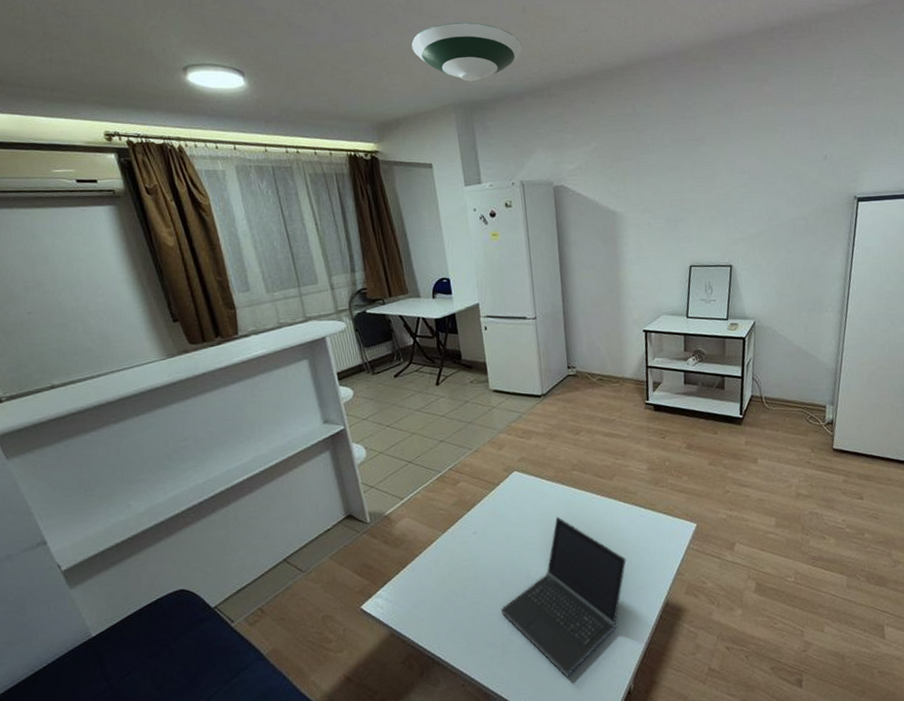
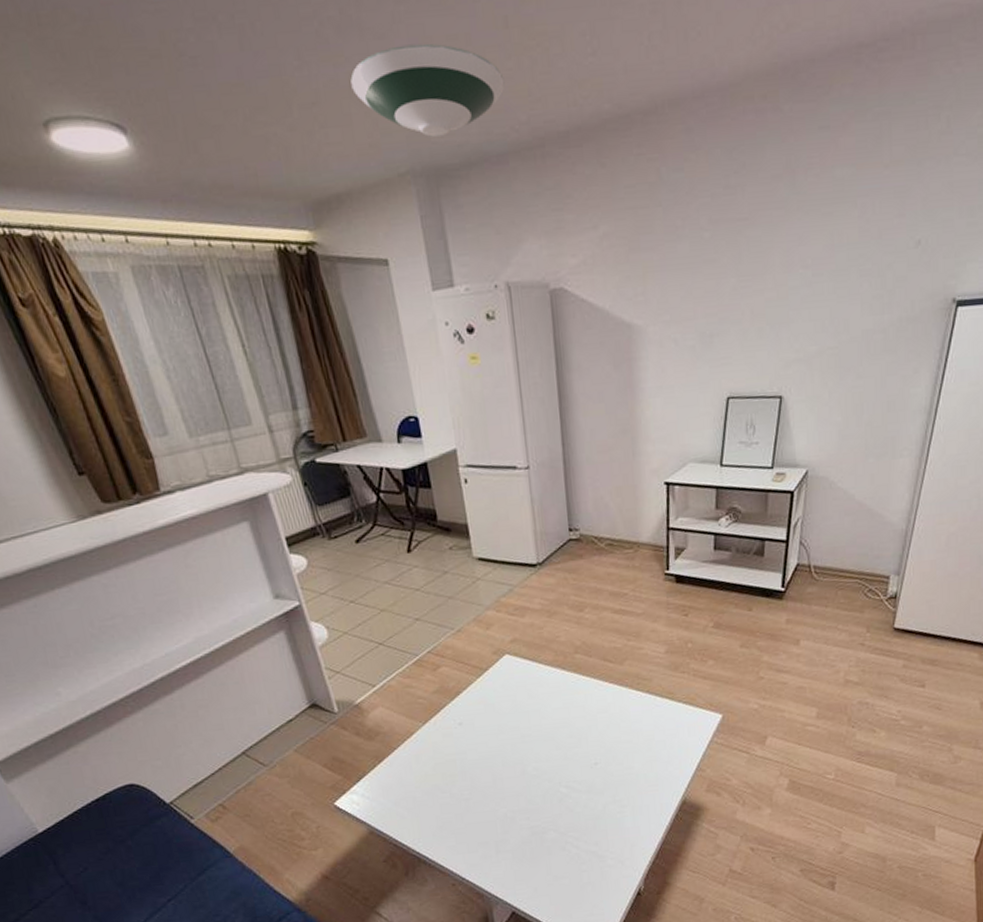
laptop computer: present [501,516,627,677] -> none [494,706,638,878]

